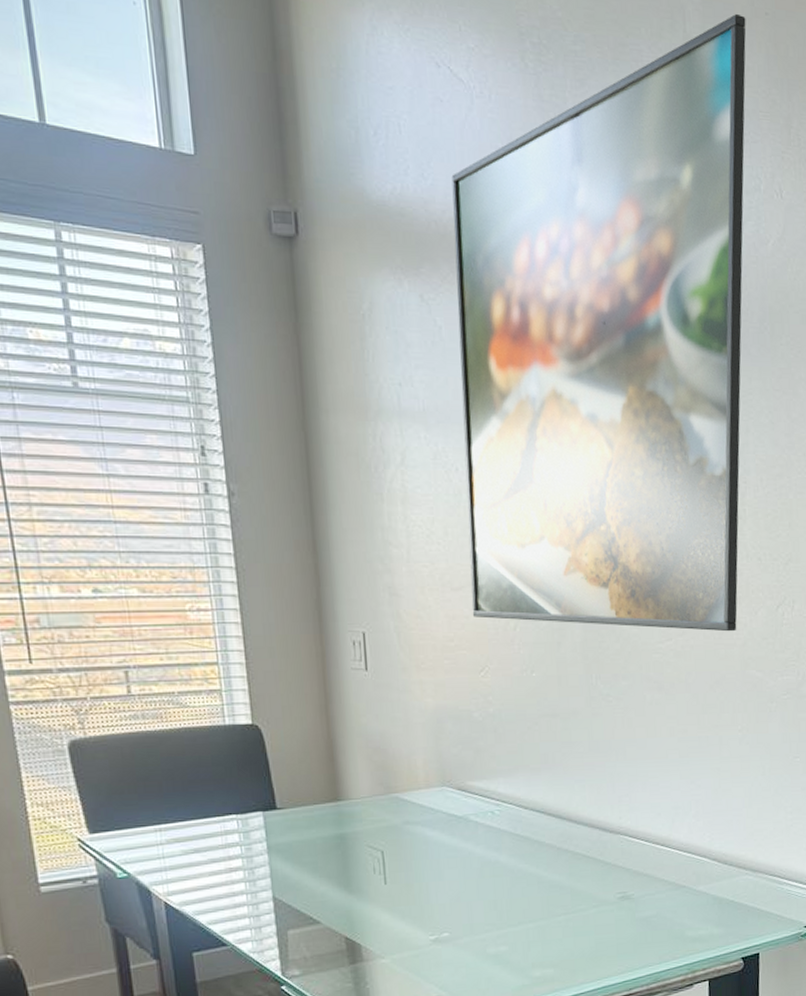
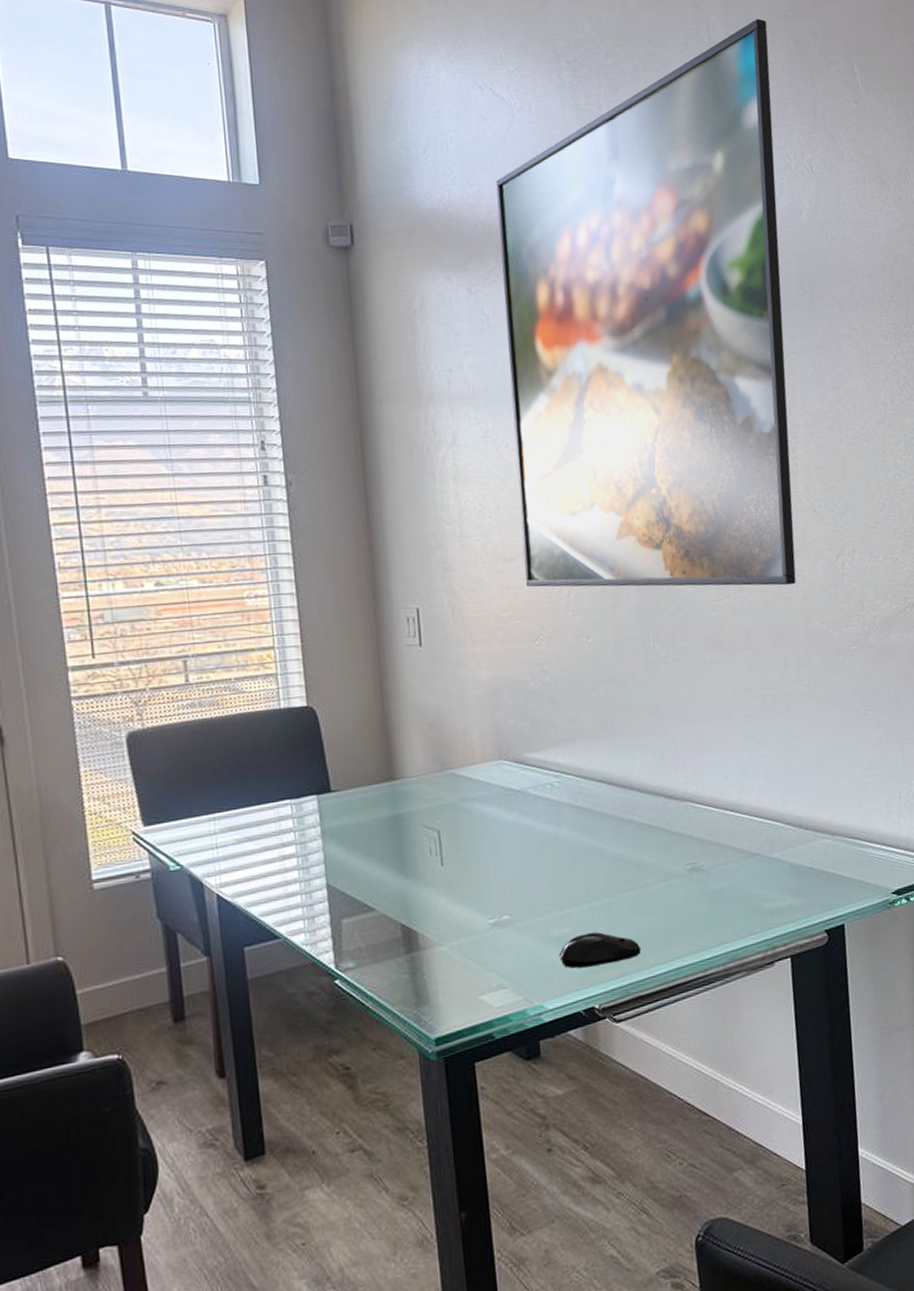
computer mouse: none [495,951,571,984] -> present [559,932,641,969]

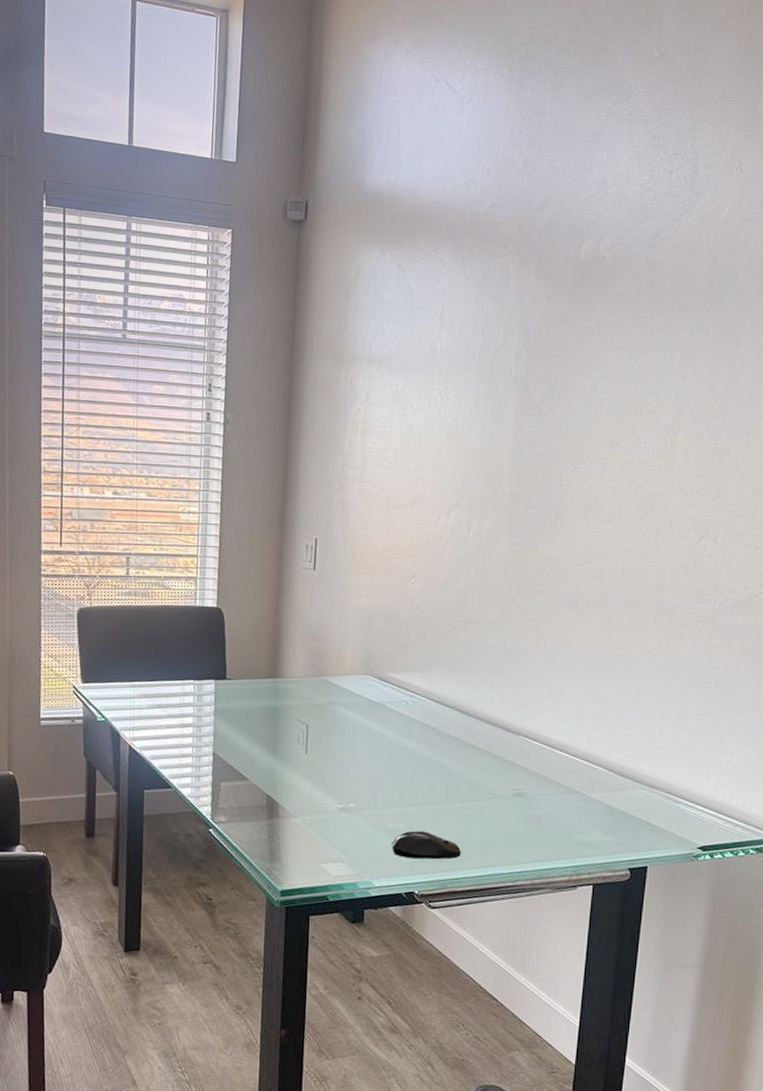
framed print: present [495,18,797,587] -> none [410,15,721,560]

